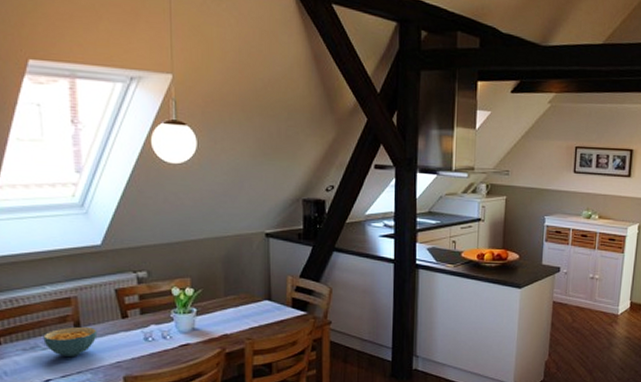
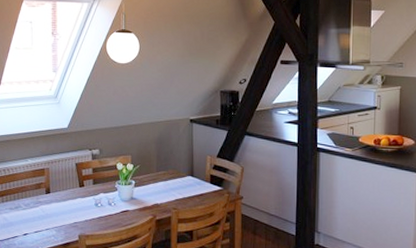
cereal bowl: present [43,326,98,358] -> none [24,192,62,217]

